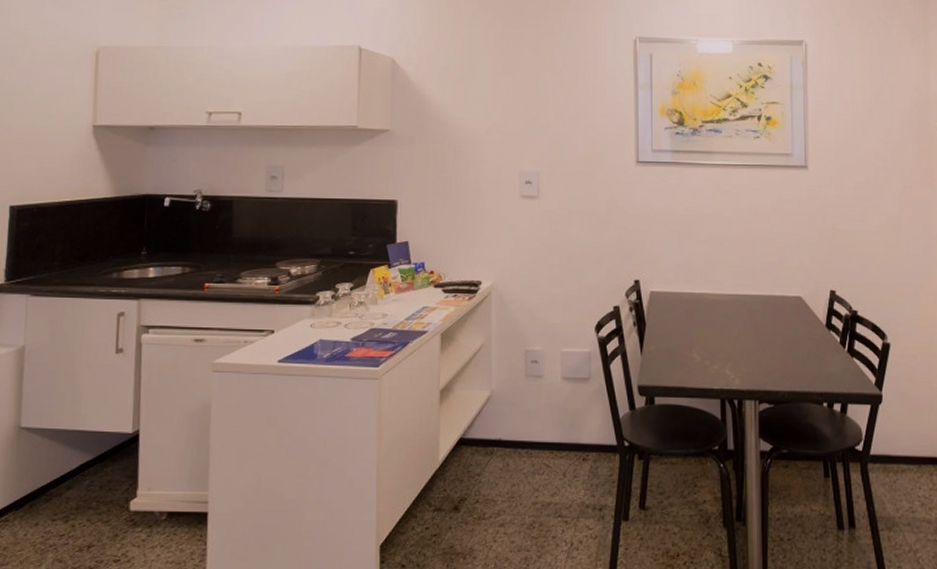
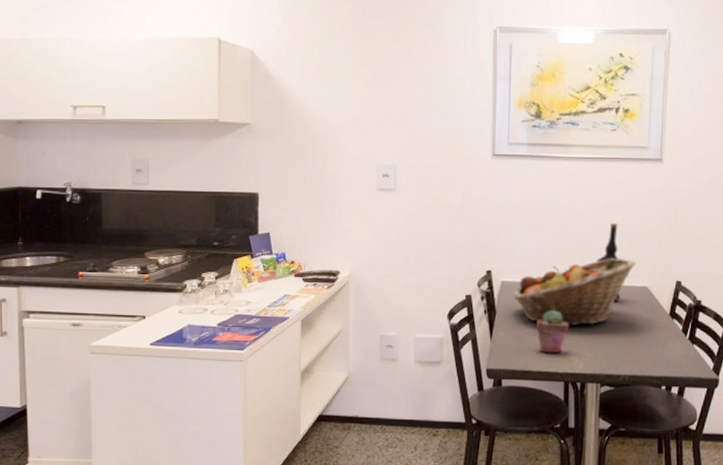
fruit basket: none [664,266,788,338] -> present [514,258,636,325]
potted succulent: none [689,322,722,368] -> present [536,310,569,354]
wine bottle: none [747,231,774,312] -> present [596,224,620,301]

